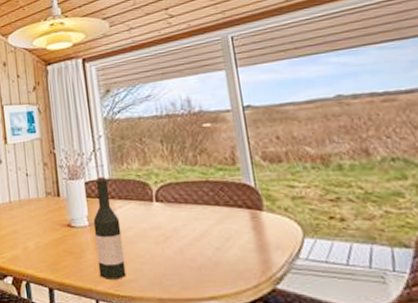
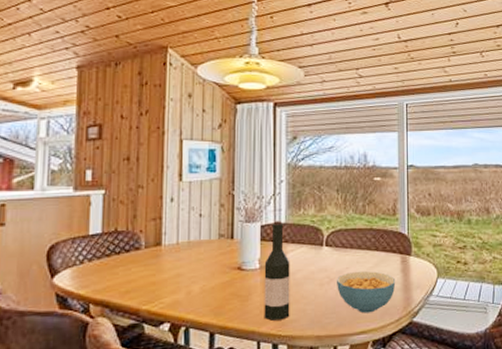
cereal bowl: none [174,228,248,277] -> present [337,271,396,313]

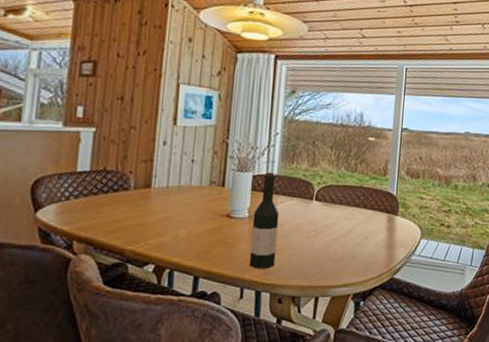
cereal bowl: present [337,271,396,313] -> none [323,226,381,267]

